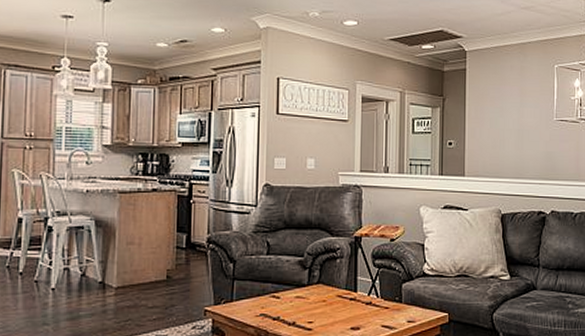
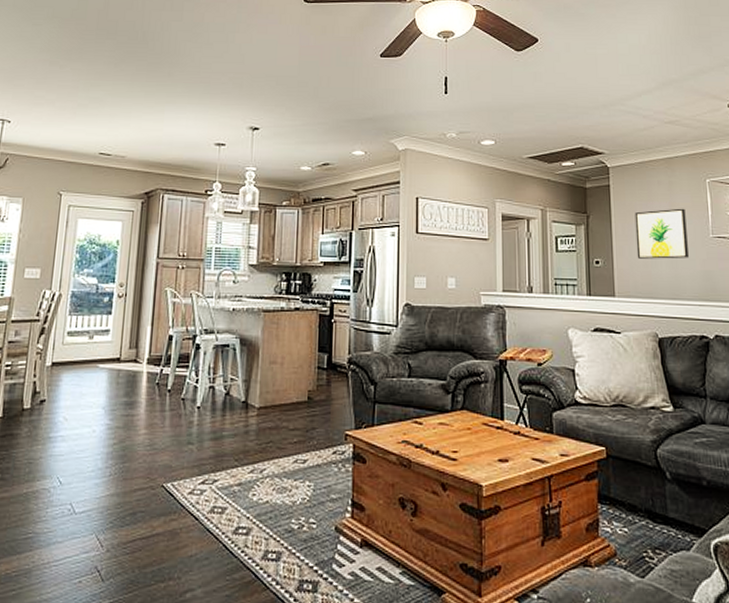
wall art: none [487,92,534,141] -> present [634,208,689,259]

